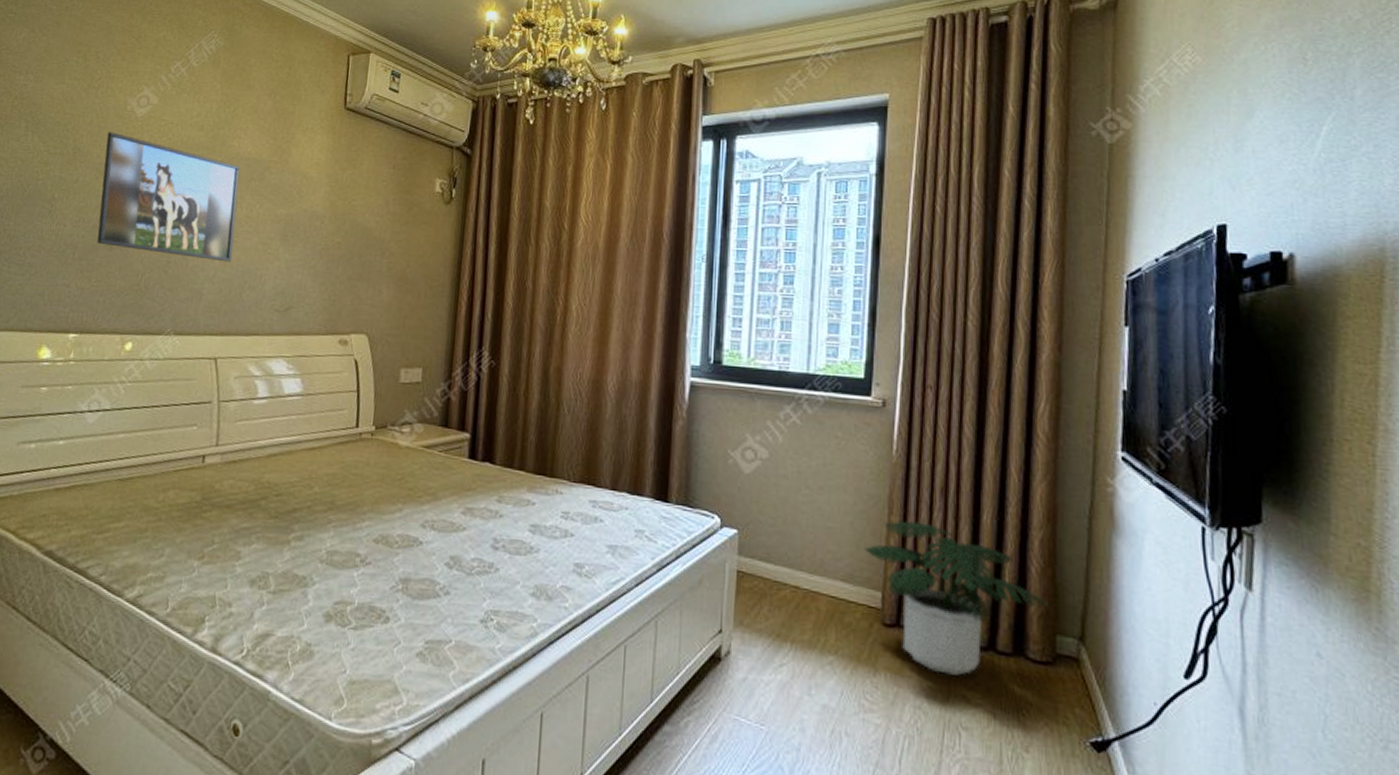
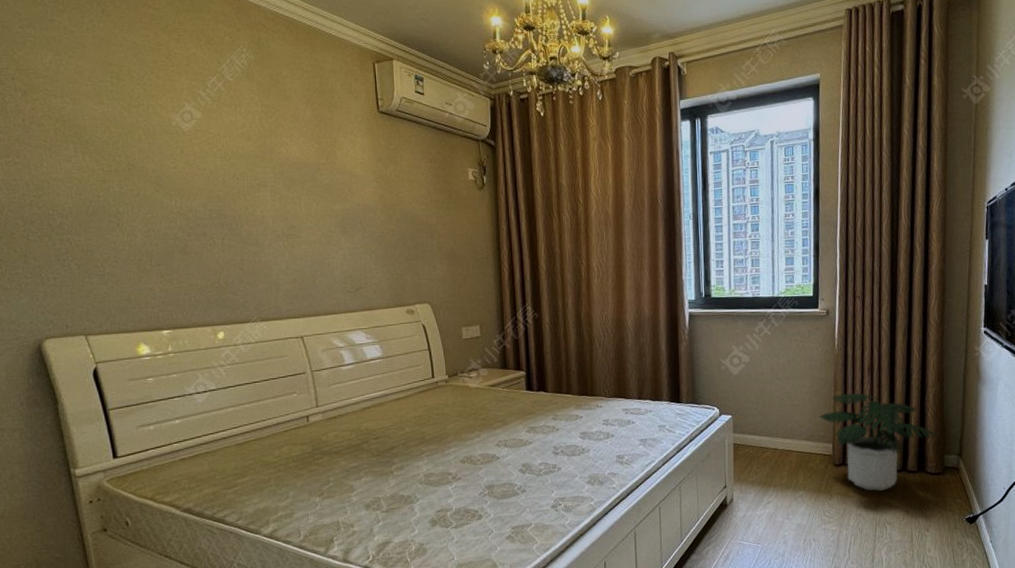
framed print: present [97,132,240,262] -> none [158,147,300,255]

